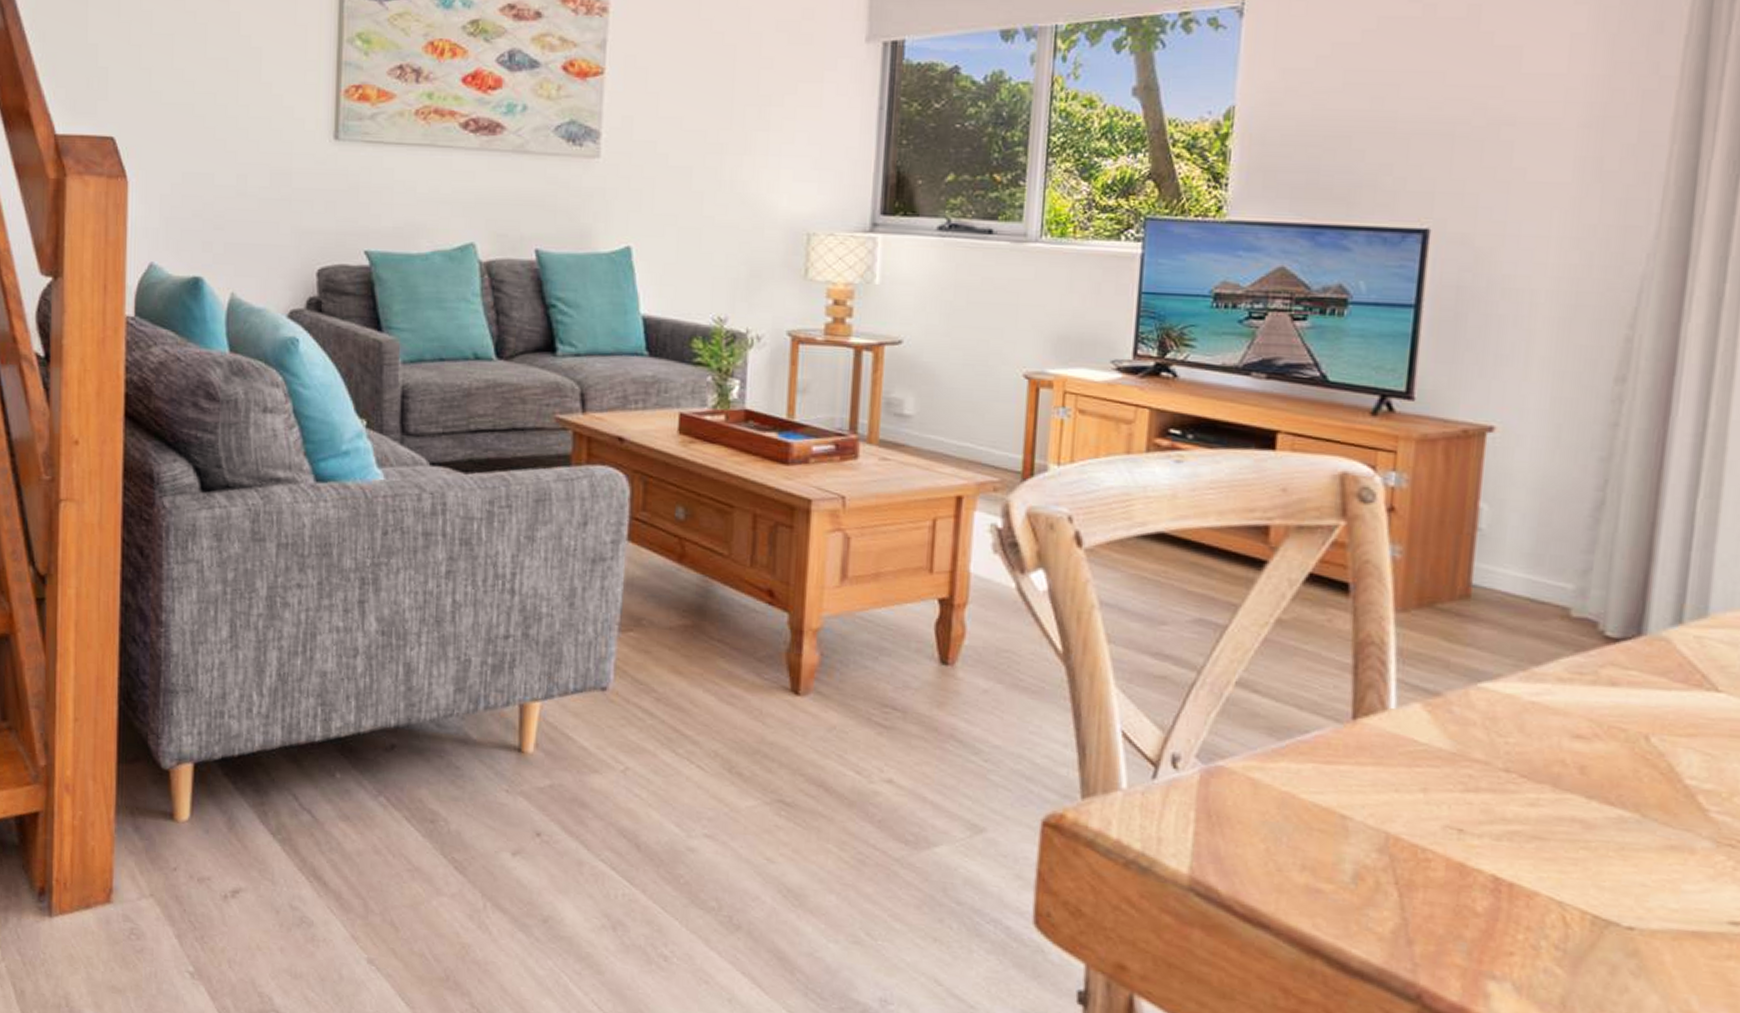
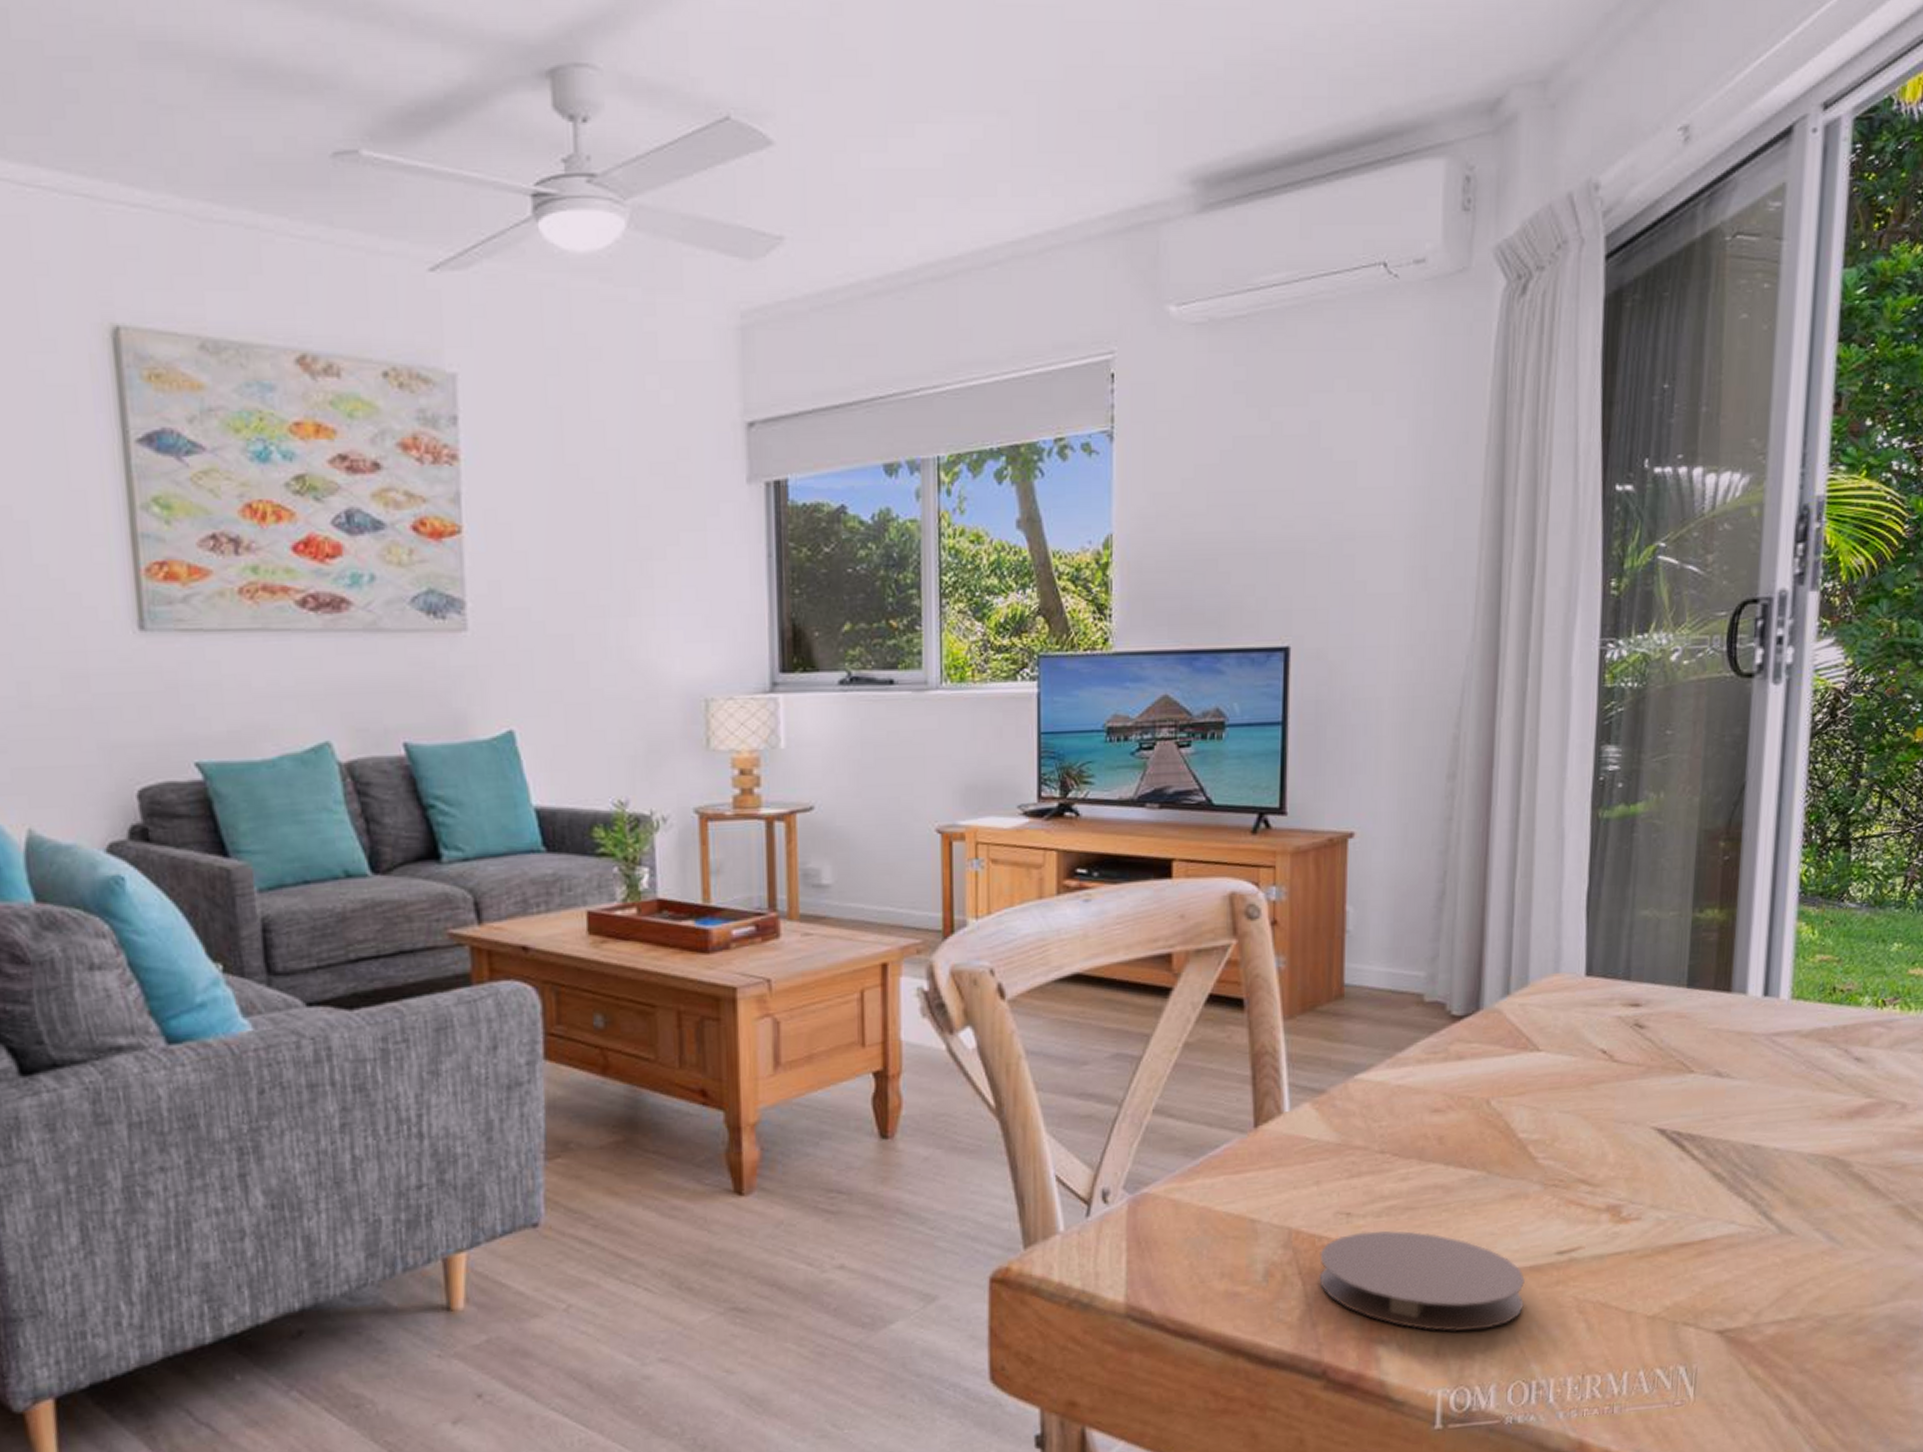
coaster: none [1419,852,1685,991] -> present [1319,1231,1525,1332]

